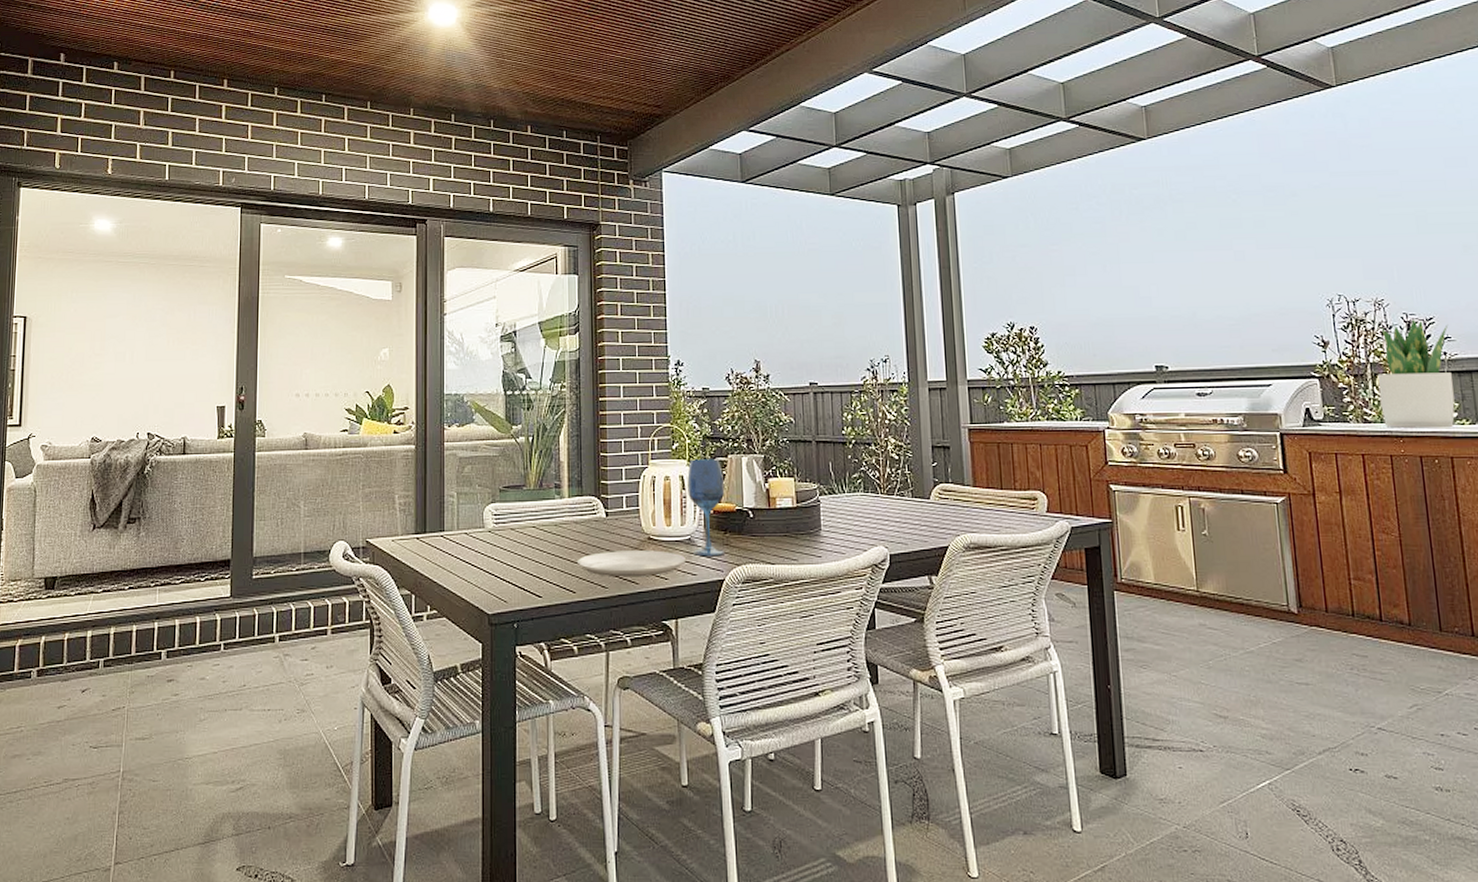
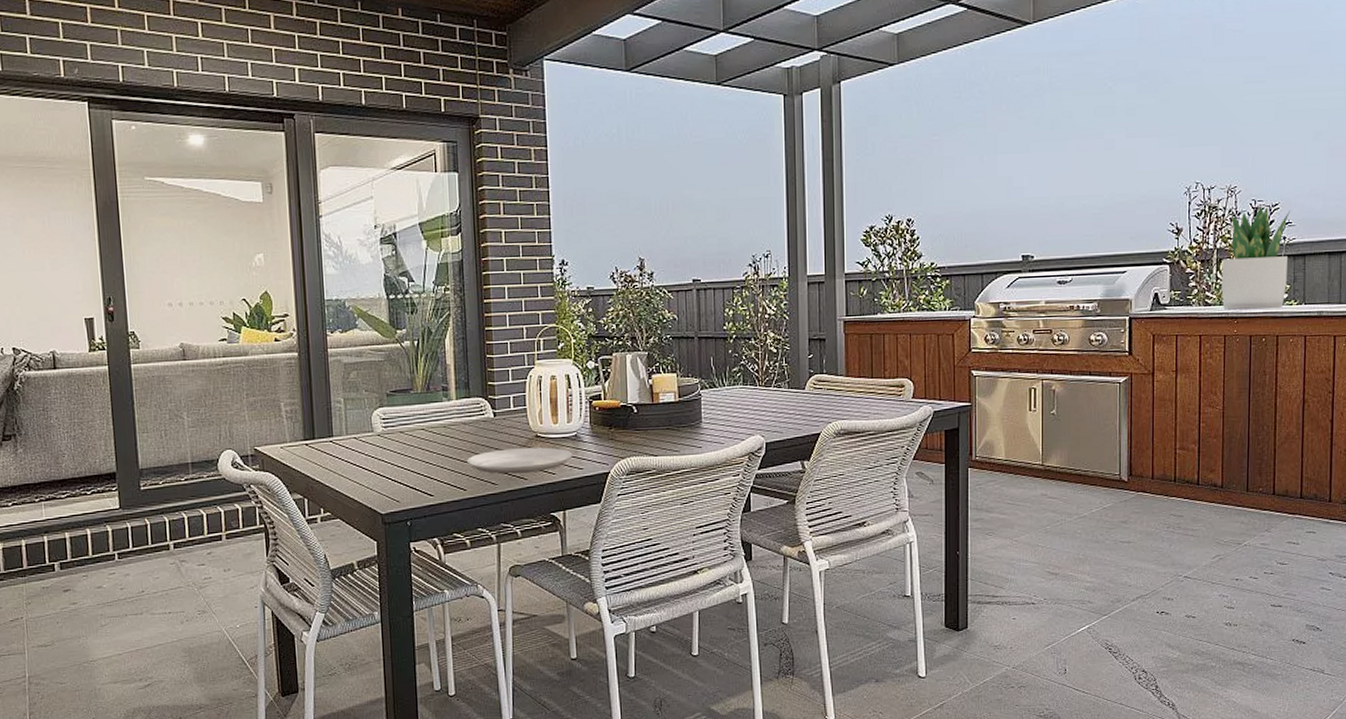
wineglass: present [687,459,726,557] -> none [573,357,611,452]

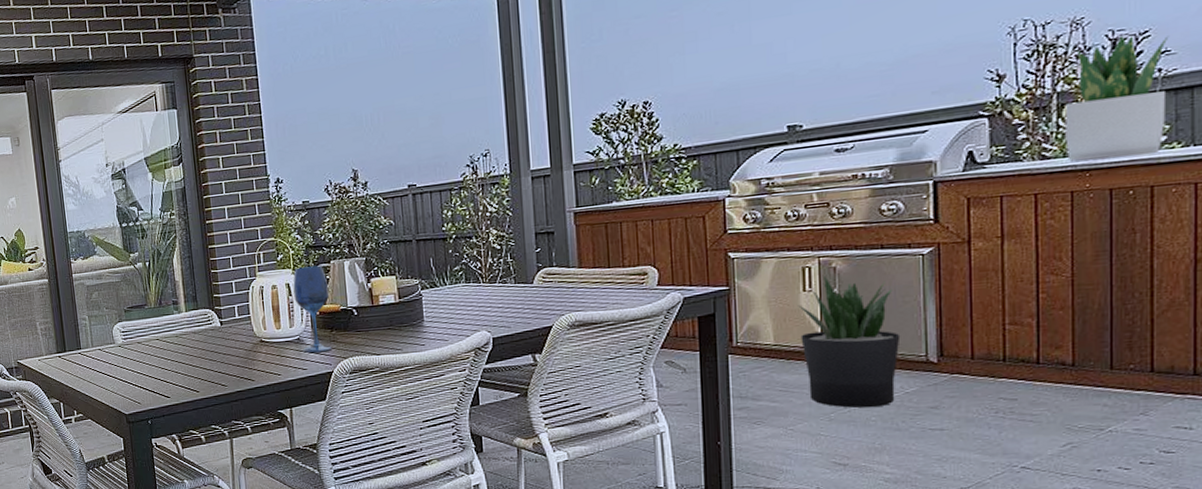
plate: present [466,447,572,474] -> none [197,350,296,377]
wineglass: none [573,357,611,452] -> present [293,265,333,353]
planter: none [1025,397,1101,521] -> present [798,276,901,408]

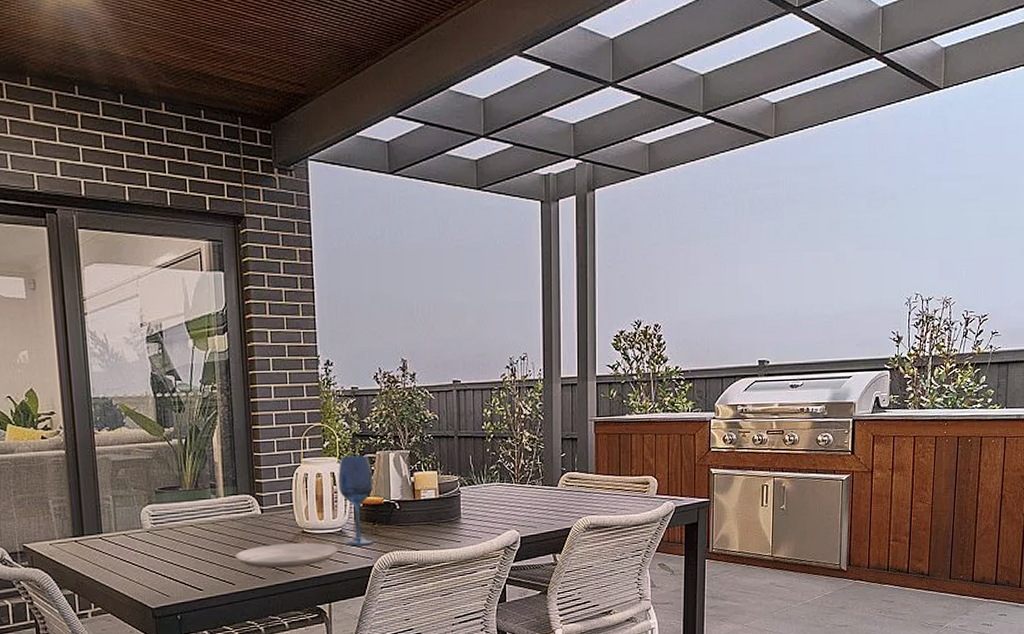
plate: none [197,350,296,377] -> present [234,542,337,569]
planter: present [798,276,901,408] -> none [757,494,824,607]
planter: present [1065,35,1169,162] -> none [934,316,998,413]

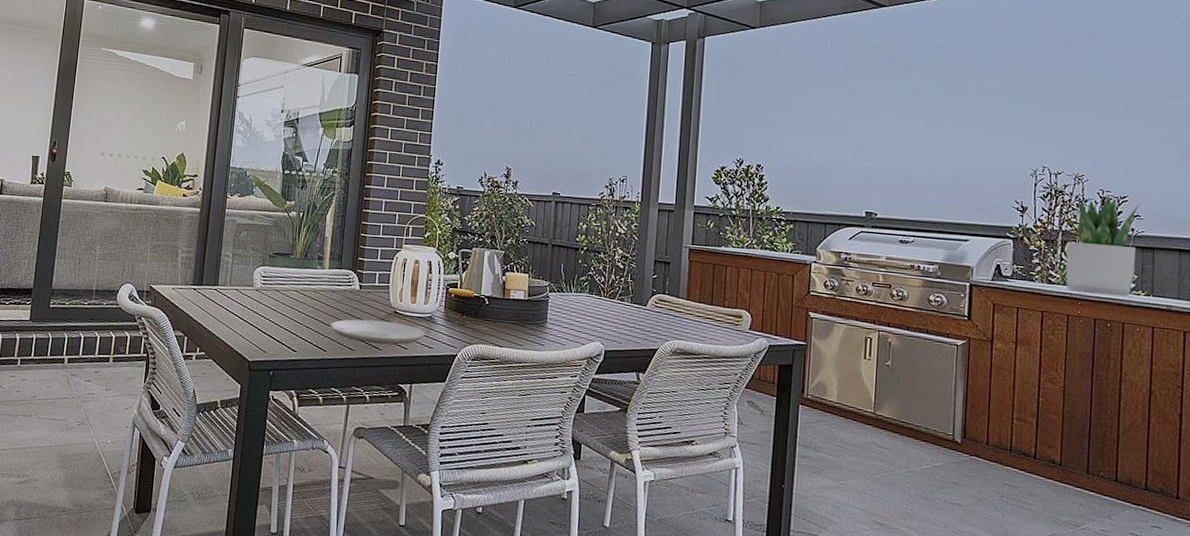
wineglass: present [338,455,374,546] -> none [431,248,467,334]
planter: none [934,316,998,413] -> present [1065,196,1140,297]

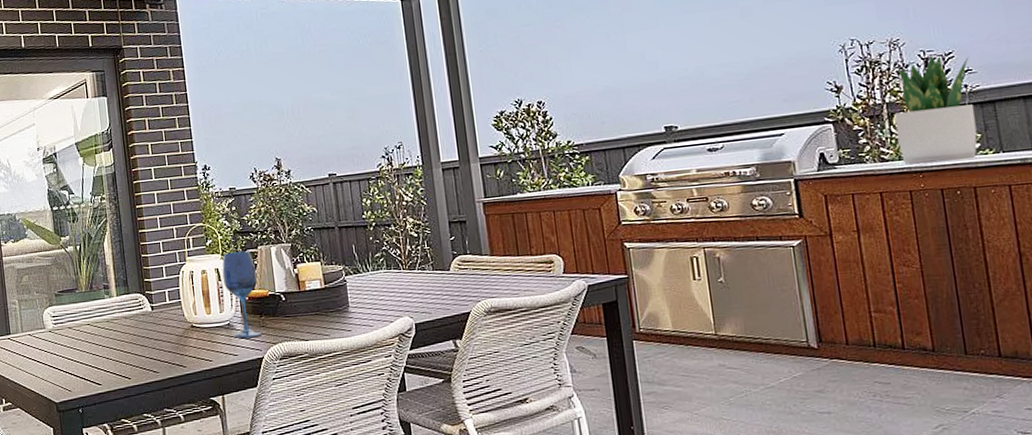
plate: present [330,319,425,345] -> none [129,336,227,363]
wineglass: none [431,248,467,334] -> present [222,251,263,339]

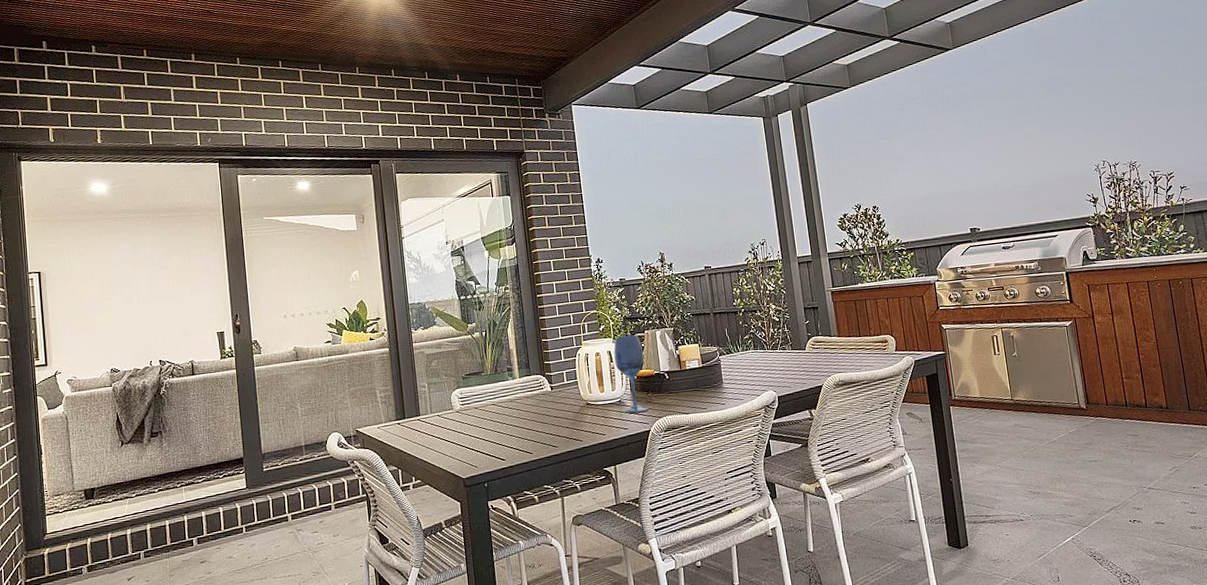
planter: present [894,56,977,164] -> none [1134,175,1192,260]

